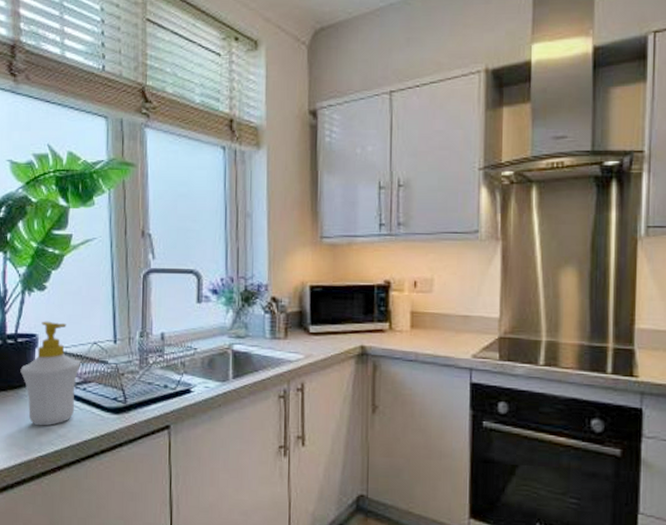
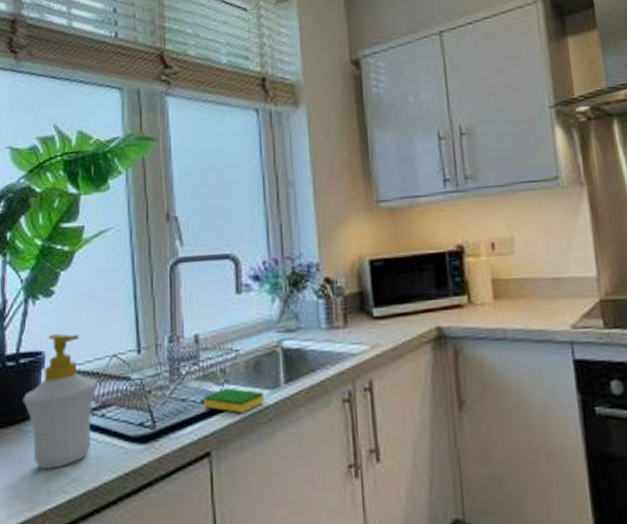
dish sponge: none [166,377,215,399] -> present [204,387,264,414]

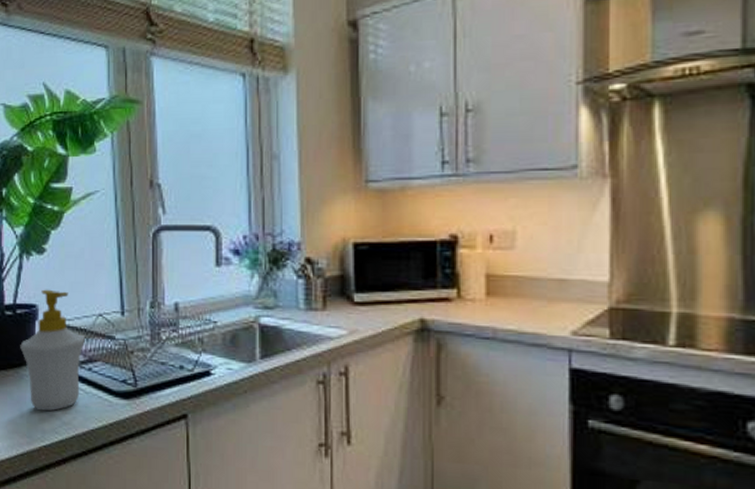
dish sponge: present [204,387,264,414] -> none [182,356,240,383]

